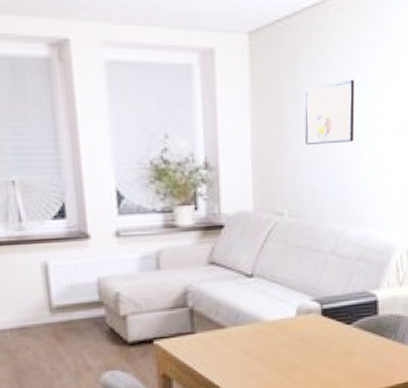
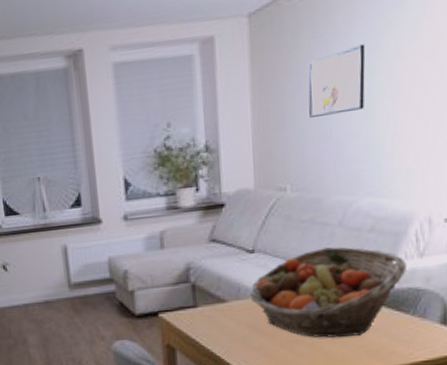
fruit basket: none [248,273,390,364] -> present [250,246,408,338]

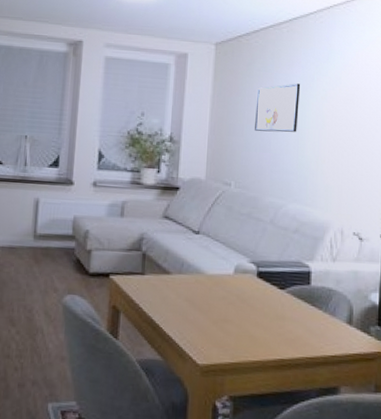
fruit basket: present [250,246,408,338] -> none [191,239,323,324]

